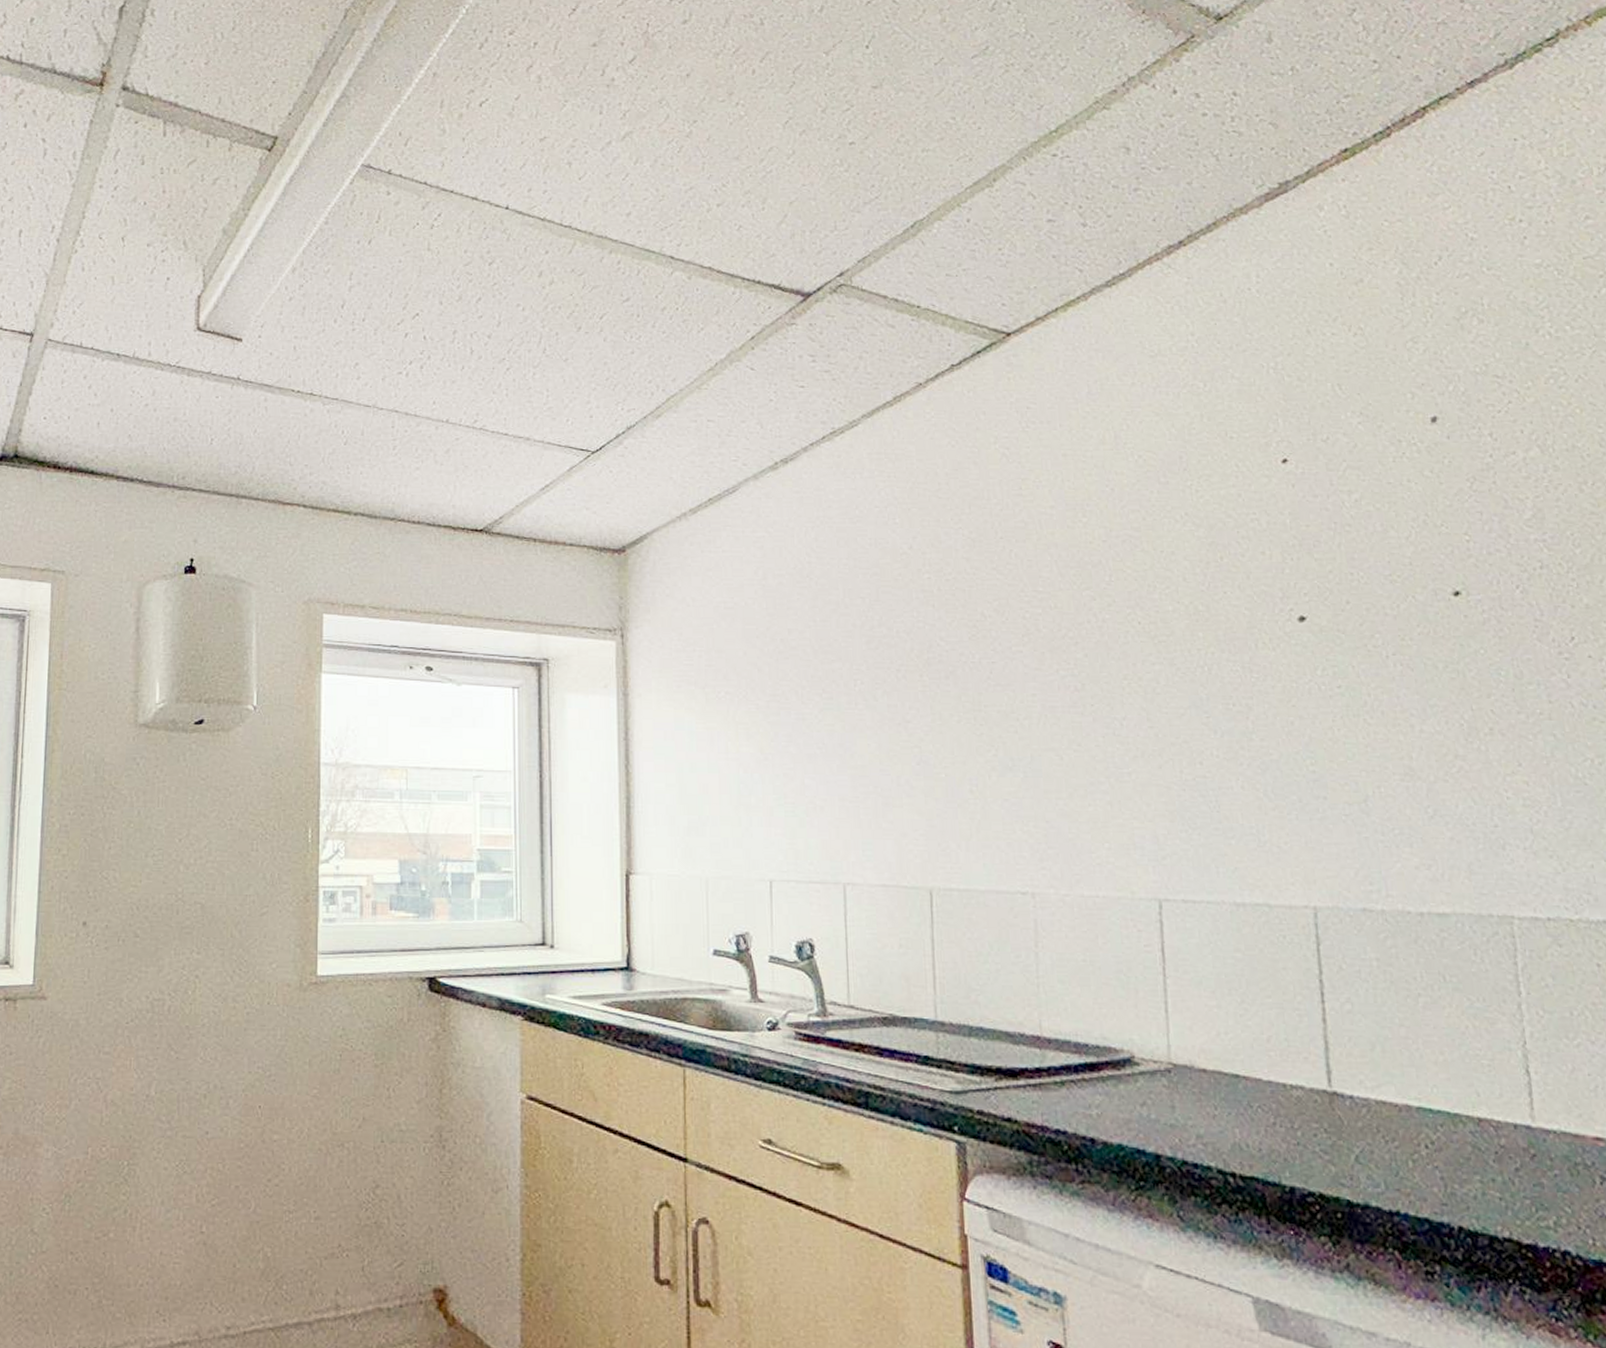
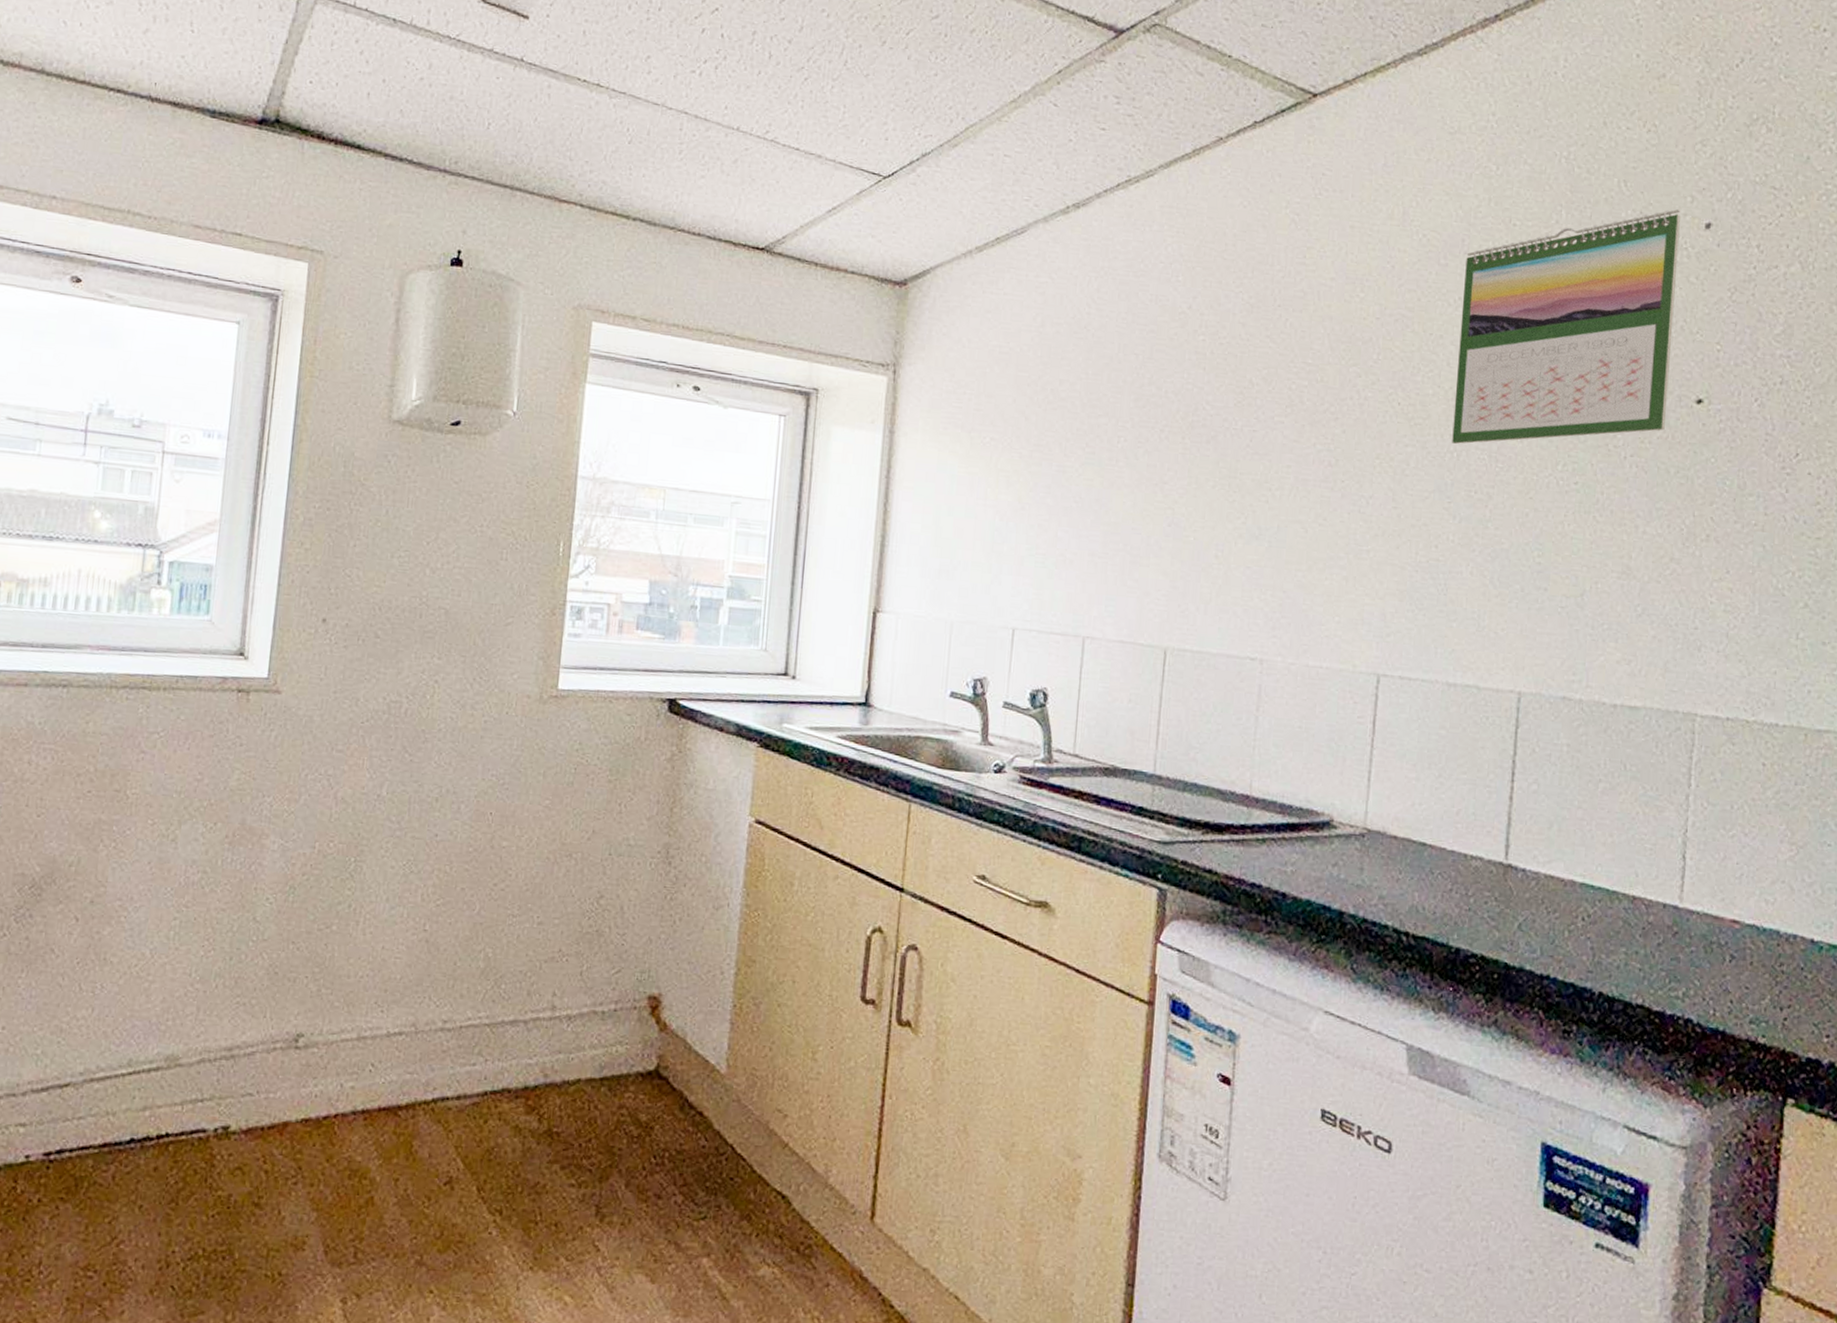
calendar: none [1186,407,1425,658] -> present [1452,209,1681,444]

